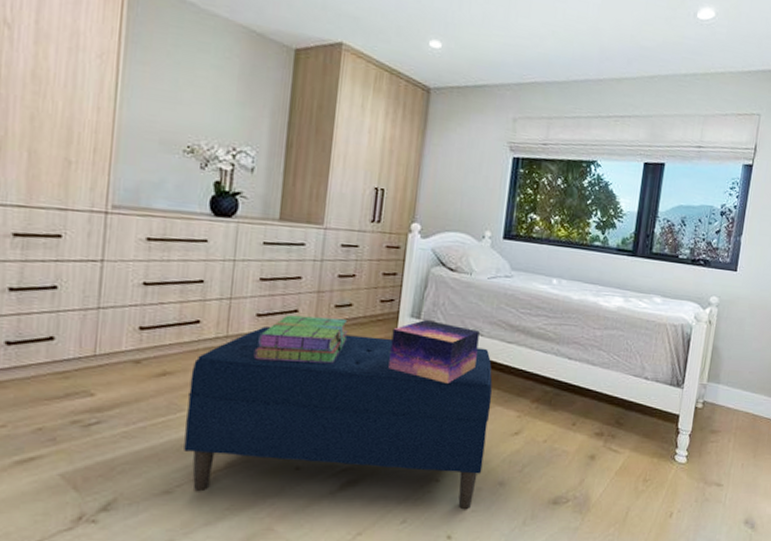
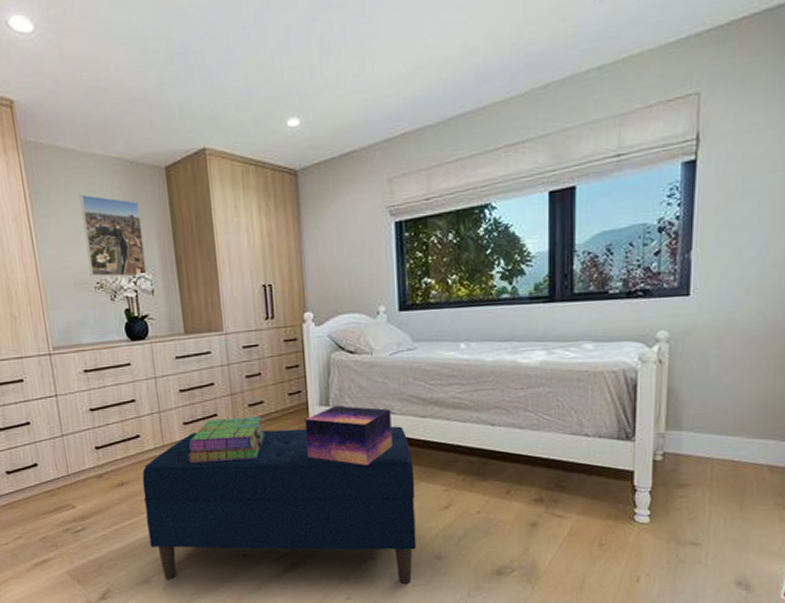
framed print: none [181,51,257,150] -> present [80,194,147,277]

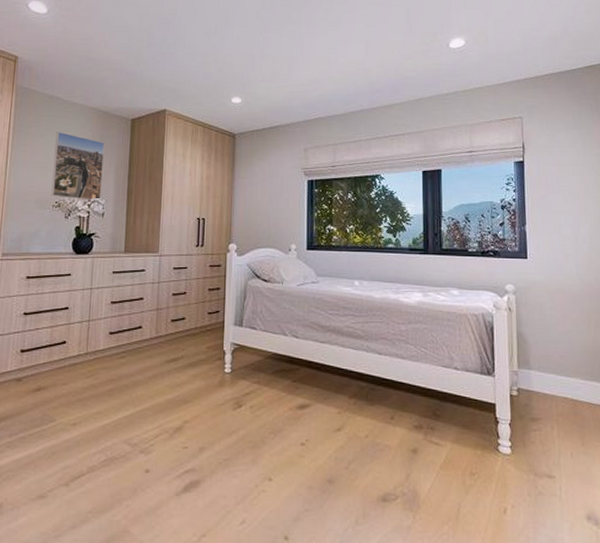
bench: present [142,426,417,585] -> none [54,343,312,509]
stack of books: present [188,416,265,464] -> none [108,331,183,373]
decorative box: present [305,406,392,465] -> none [218,327,295,384]

